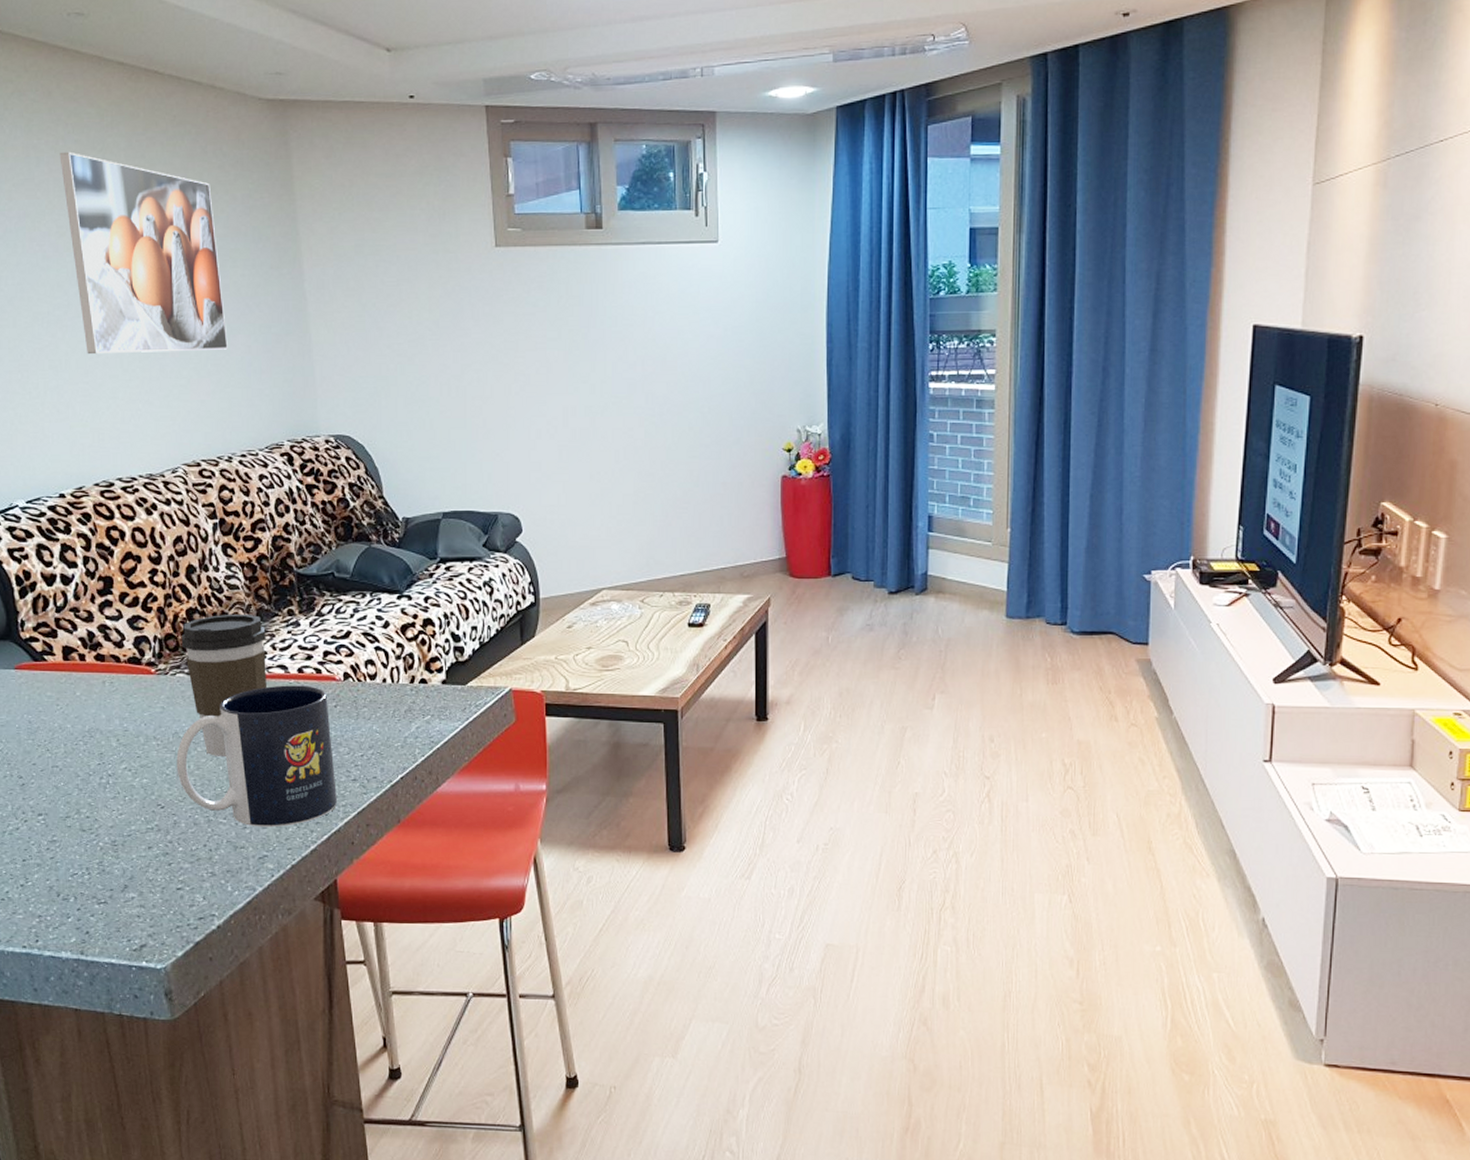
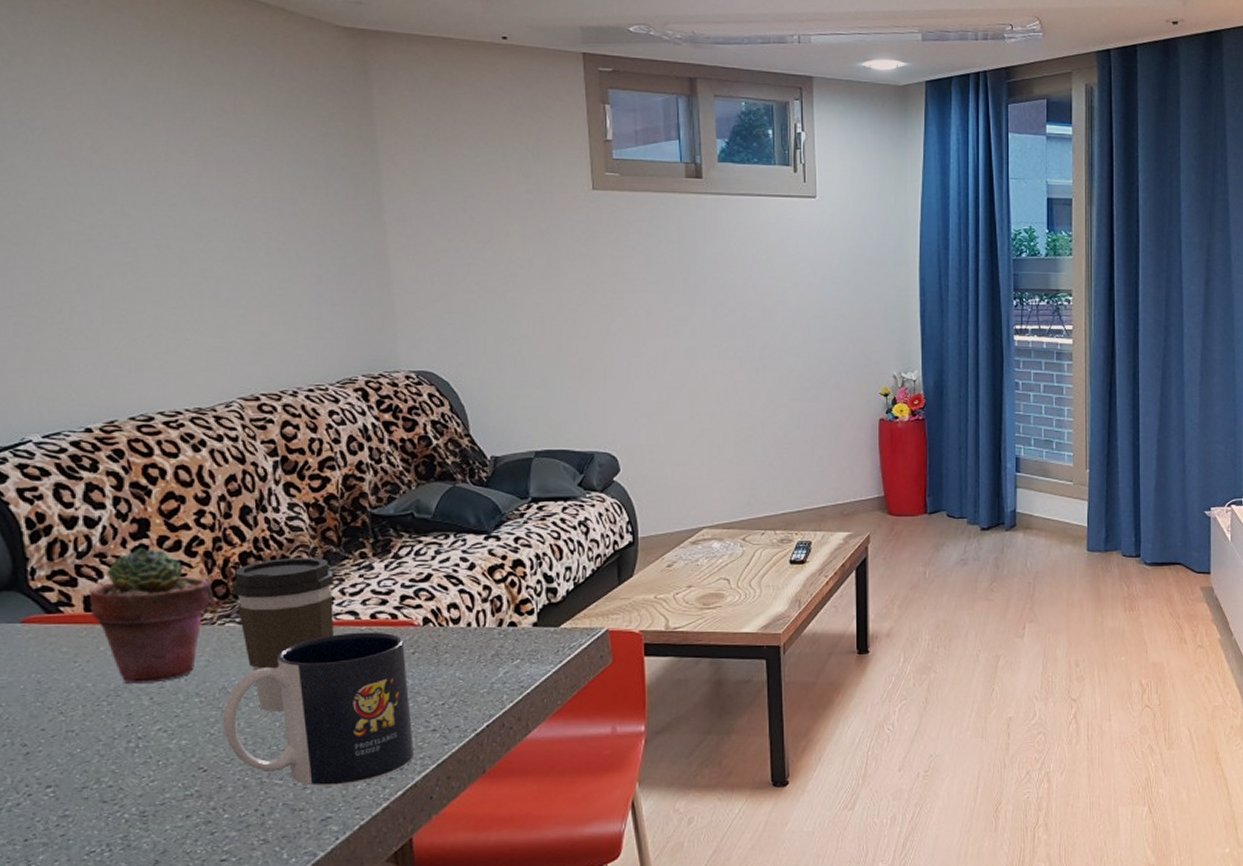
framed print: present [59,151,228,355] -> none [97,62,295,280]
potted succulent: none [67,604,164,727] -> present [90,548,210,685]

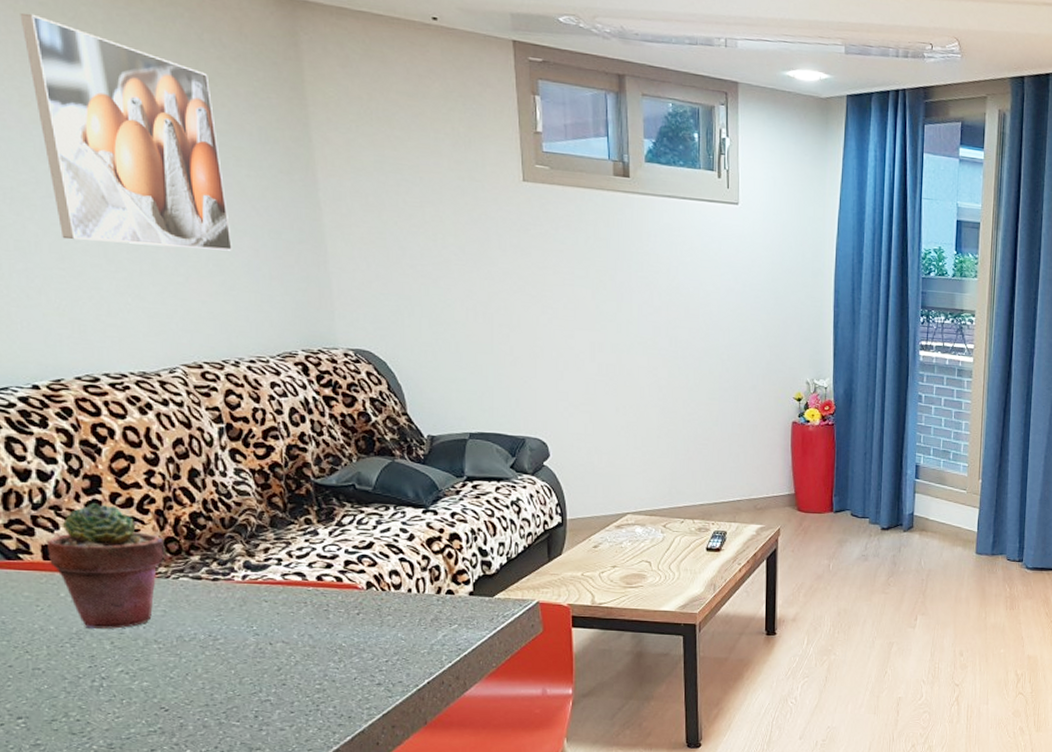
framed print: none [97,62,295,280] -> present [20,12,232,251]
mug: present [223,632,415,787] -> none [181,592,362,730]
coffee cup: present [232,557,334,712] -> none [184,519,282,660]

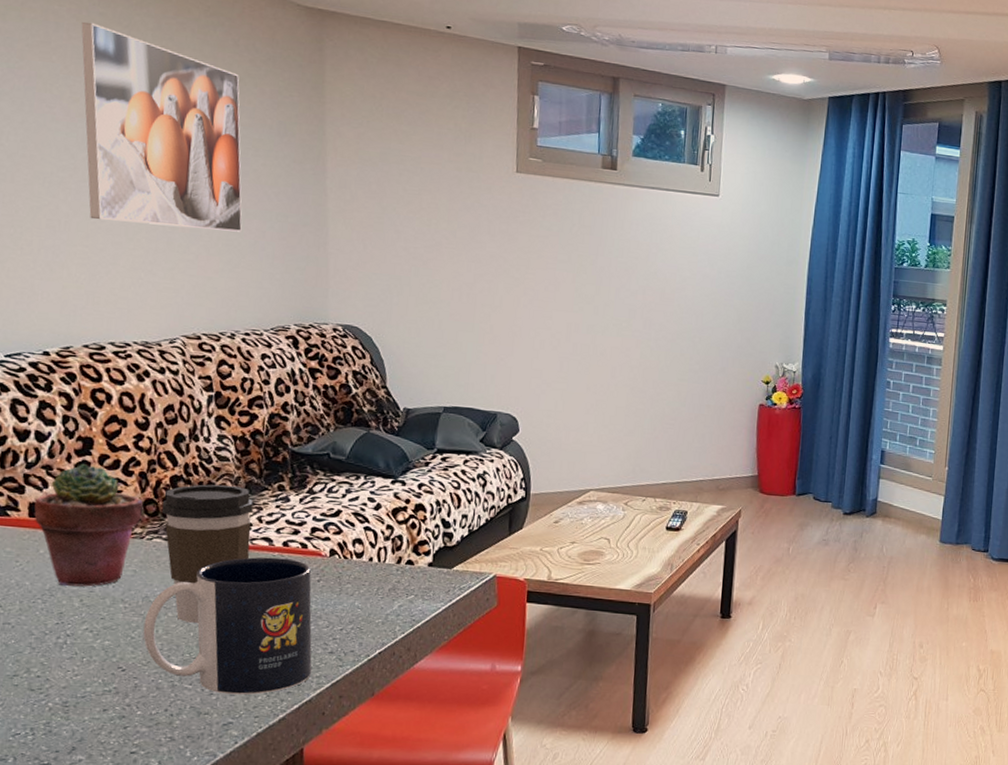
mug: none [181,592,362,730] -> present [143,557,312,695]
coffee cup: none [184,519,282,660] -> present [161,484,253,623]

